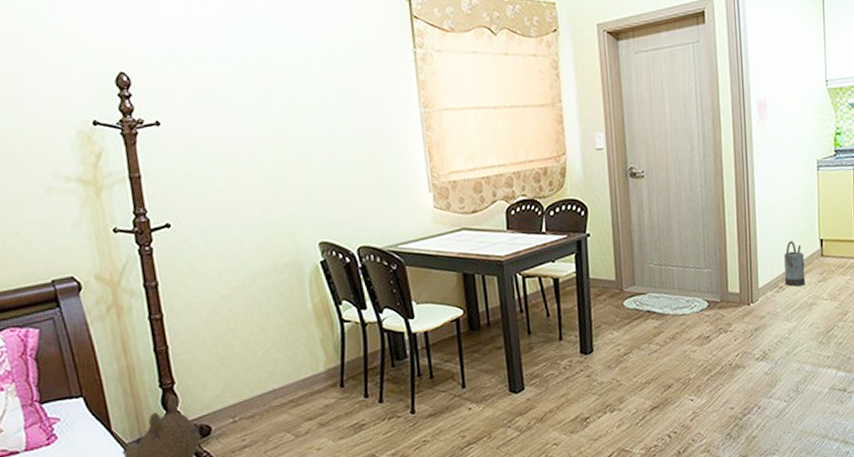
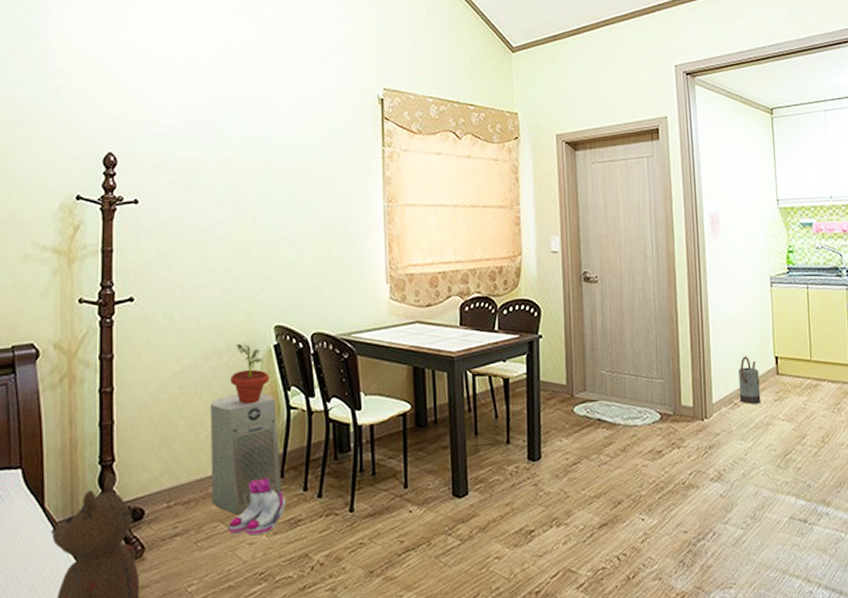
air purifier: none [262,309,344,425] -> present [210,393,282,515]
potted plant: none [280,261,320,321] -> present [230,343,270,404]
boots: none [295,388,349,442] -> present [229,477,287,536]

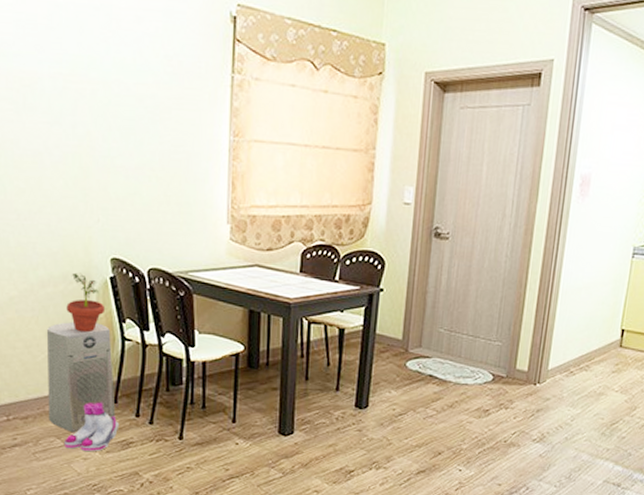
watering can: present [739,356,761,404] -> none [576,326,602,374]

